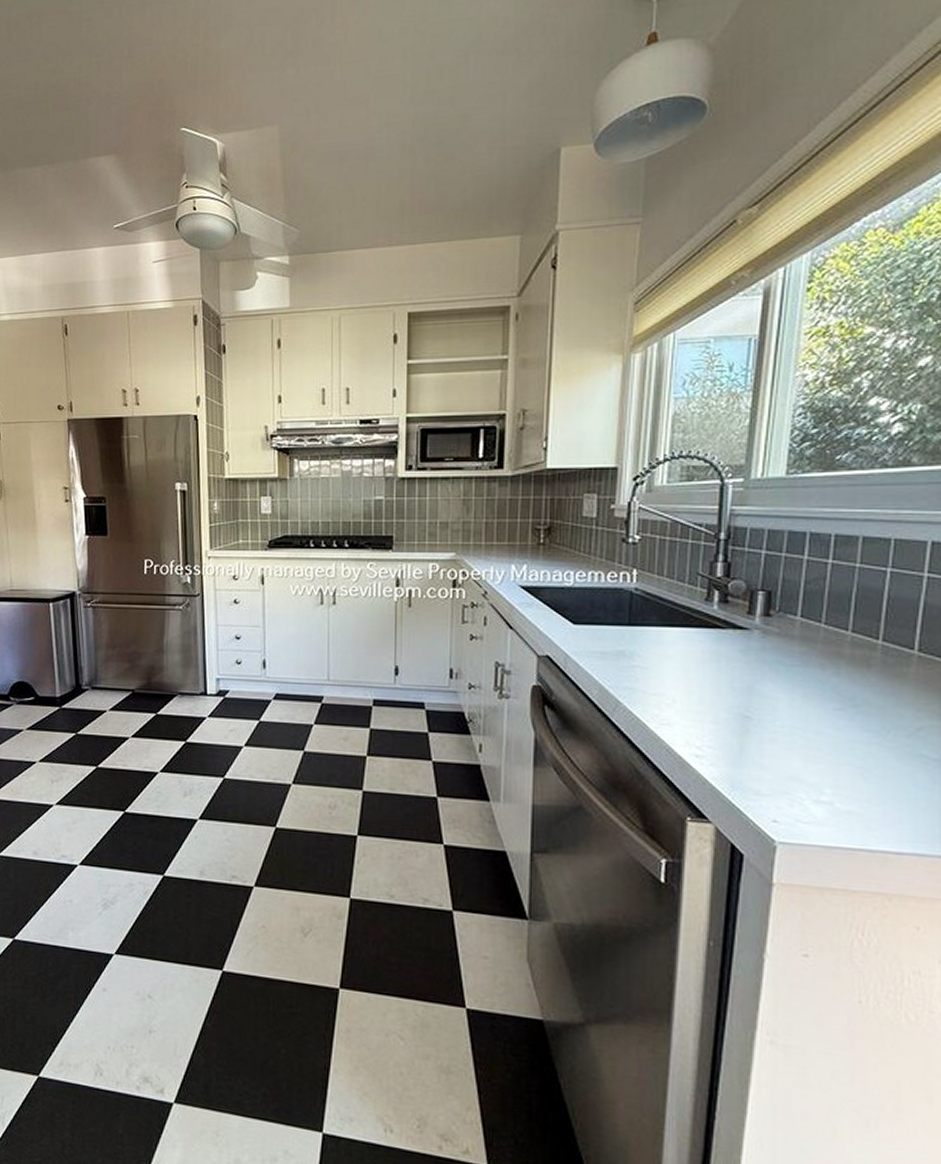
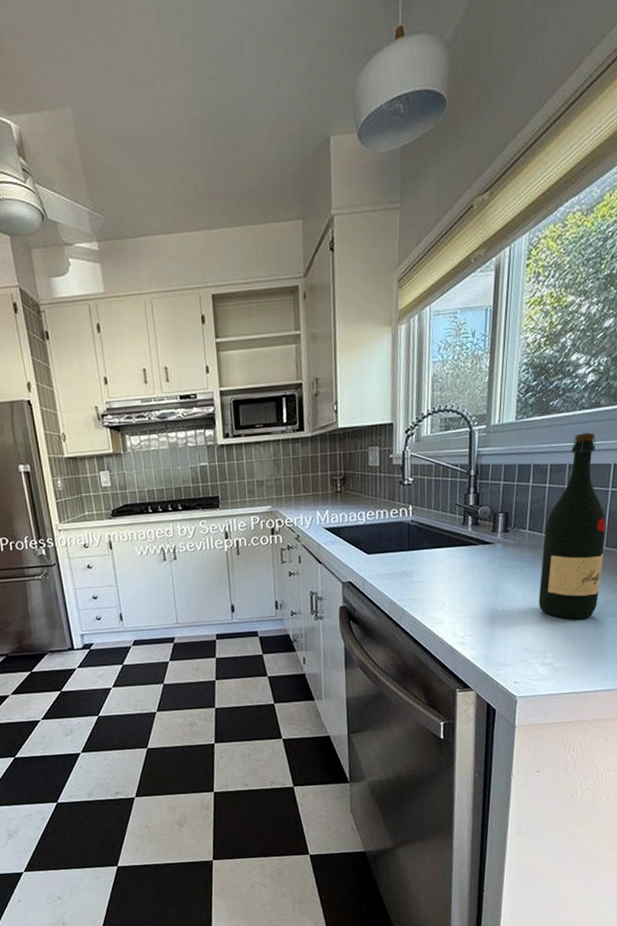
wine bottle: none [814,498,919,747] -> present [539,432,606,620]

